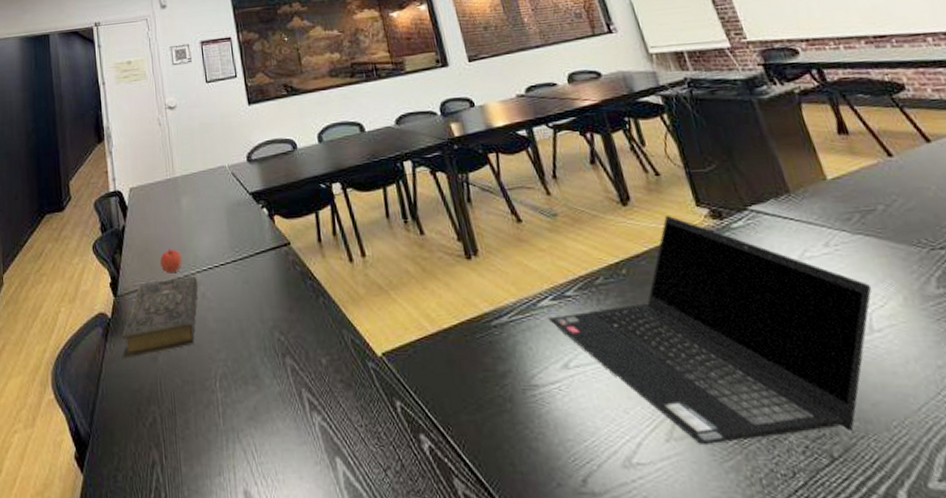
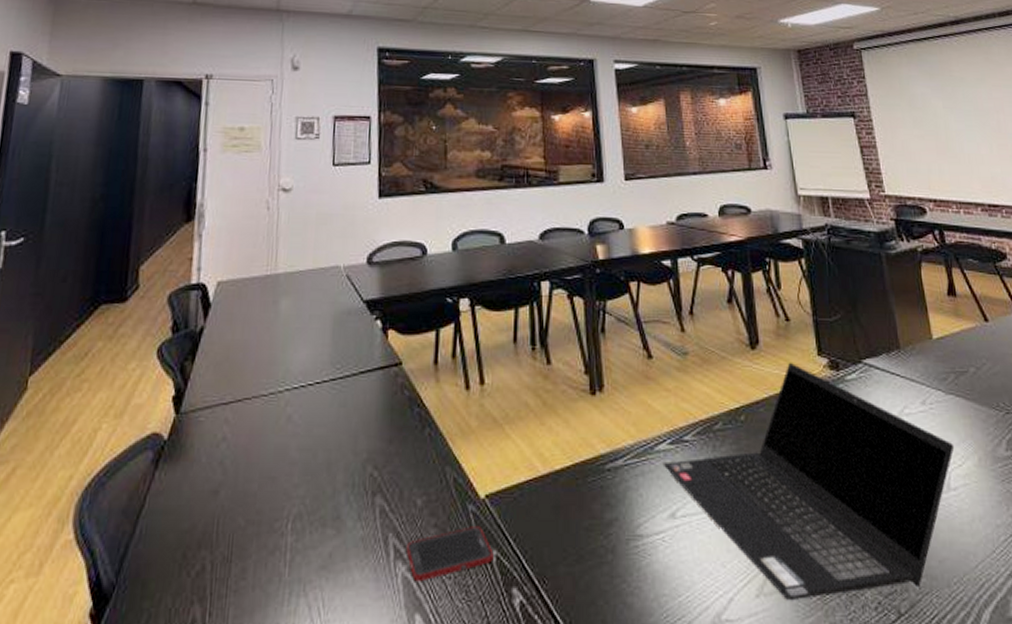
book: present [121,275,199,359] -> none [174,393,285,492]
apple: present [159,249,182,274] -> none [241,359,270,390]
cell phone: none [319,381,398,430] -> present [407,526,494,582]

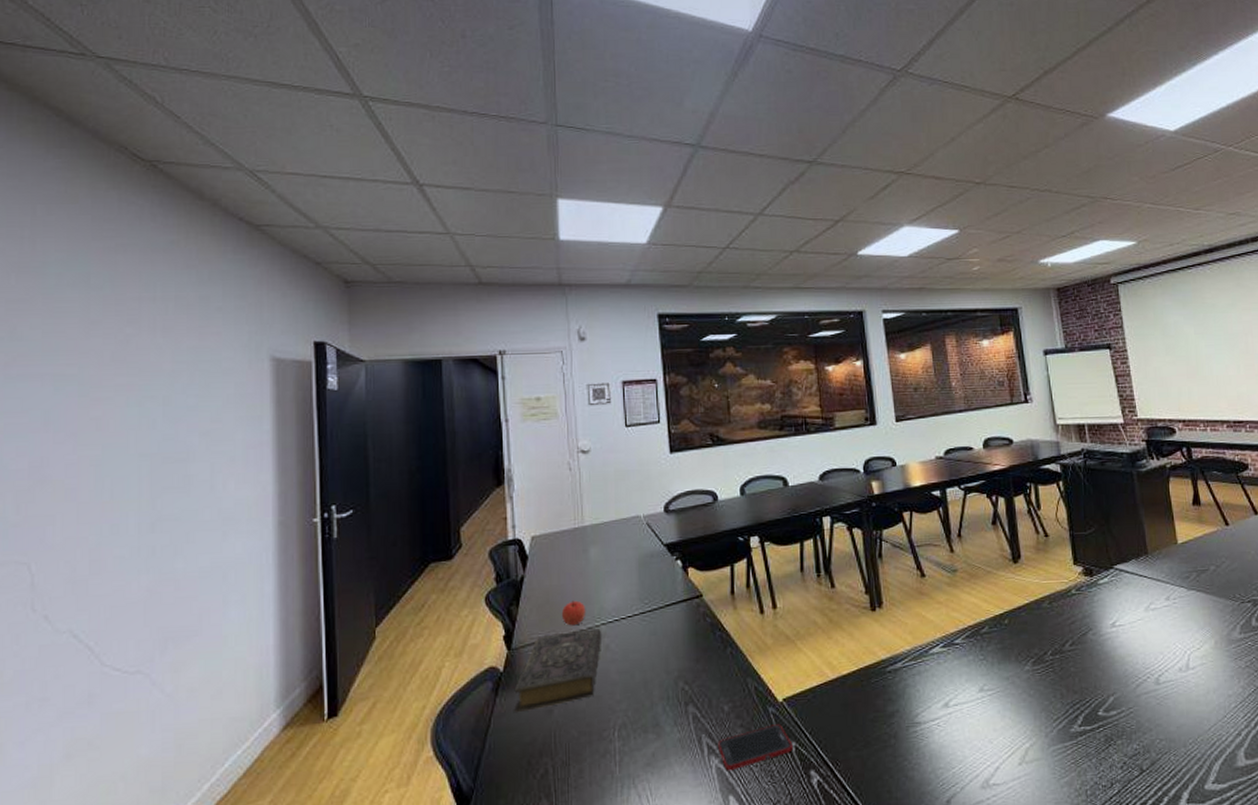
book: none [174,393,285,492] -> present [514,627,602,713]
apple: none [241,359,270,390] -> present [561,600,586,626]
laptop computer: present [662,362,955,600] -> none [936,572,1194,765]

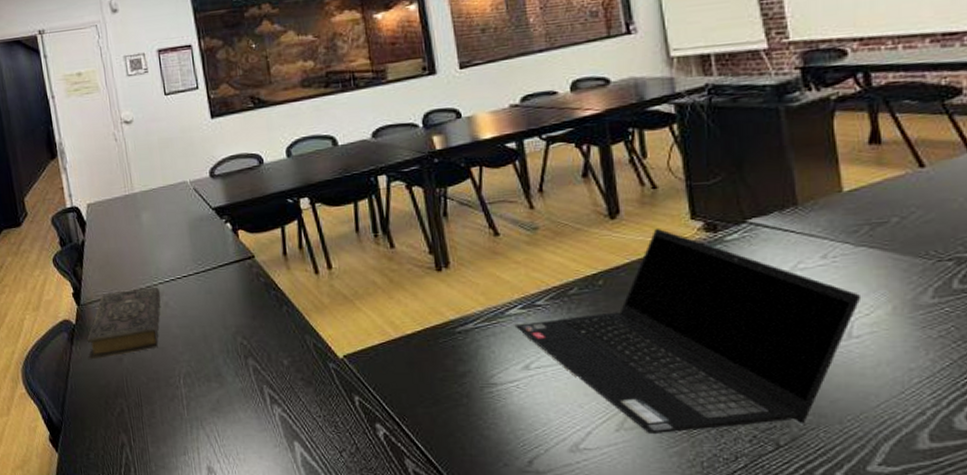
apple: present [561,600,586,626] -> none [121,262,144,285]
cell phone: present [718,724,793,771] -> none [280,379,356,420]
laptop computer: none [936,572,1194,765] -> present [514,228,862,433]

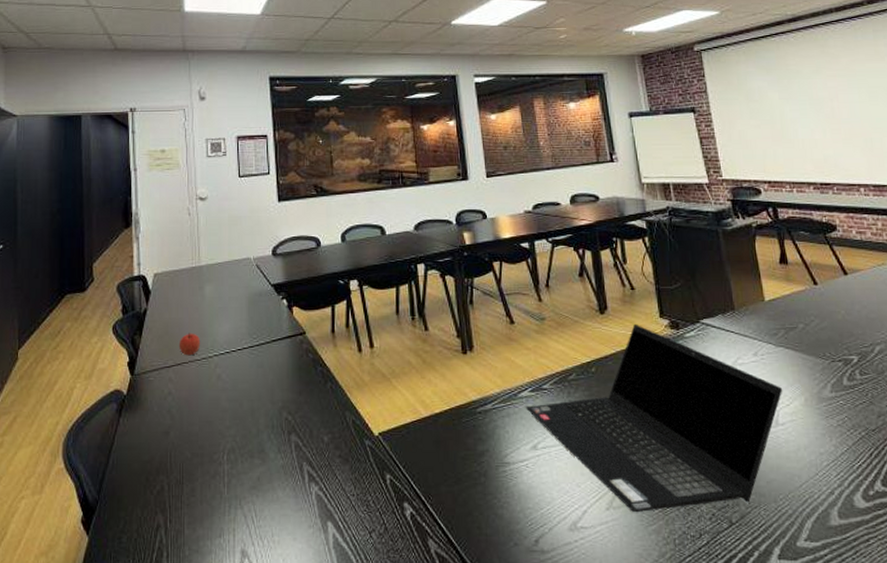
book: present [87,286,161,360] -> none [135,358,215,433]
apple: none [121,262,144,285] -> present [178,333,201,356]

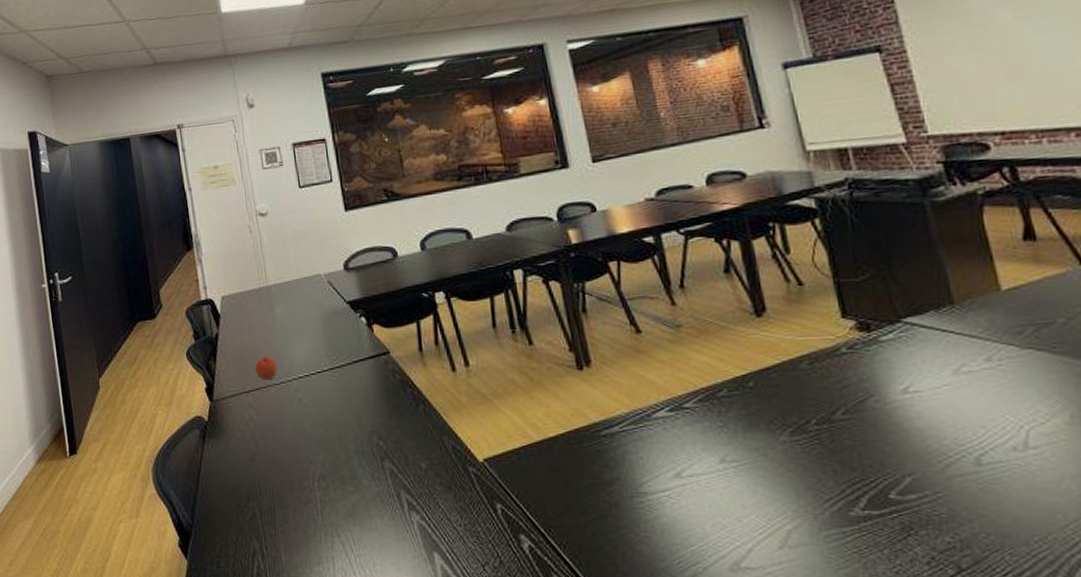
laptop computer: present [525,323,783,512] -> none [662,326,1035,552]

